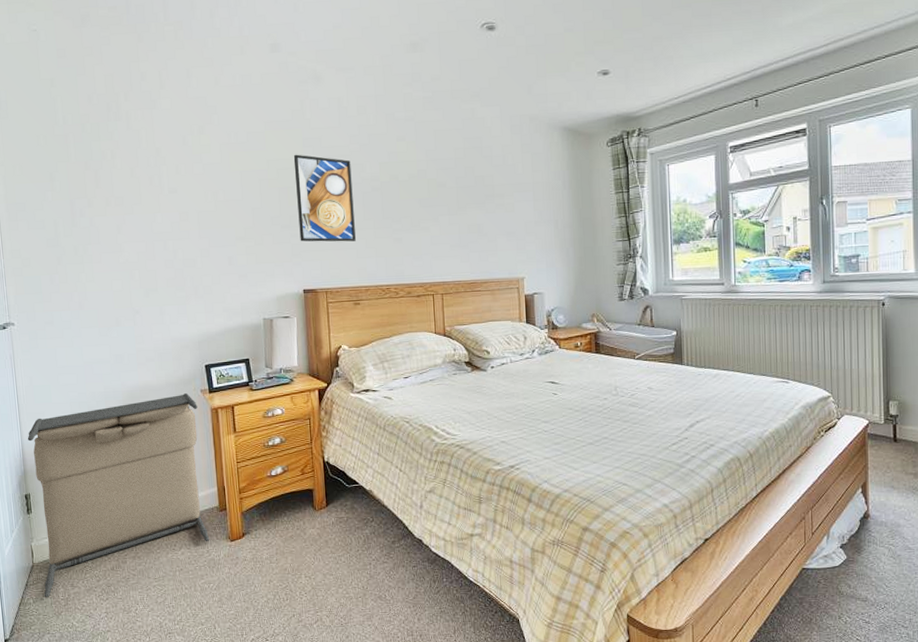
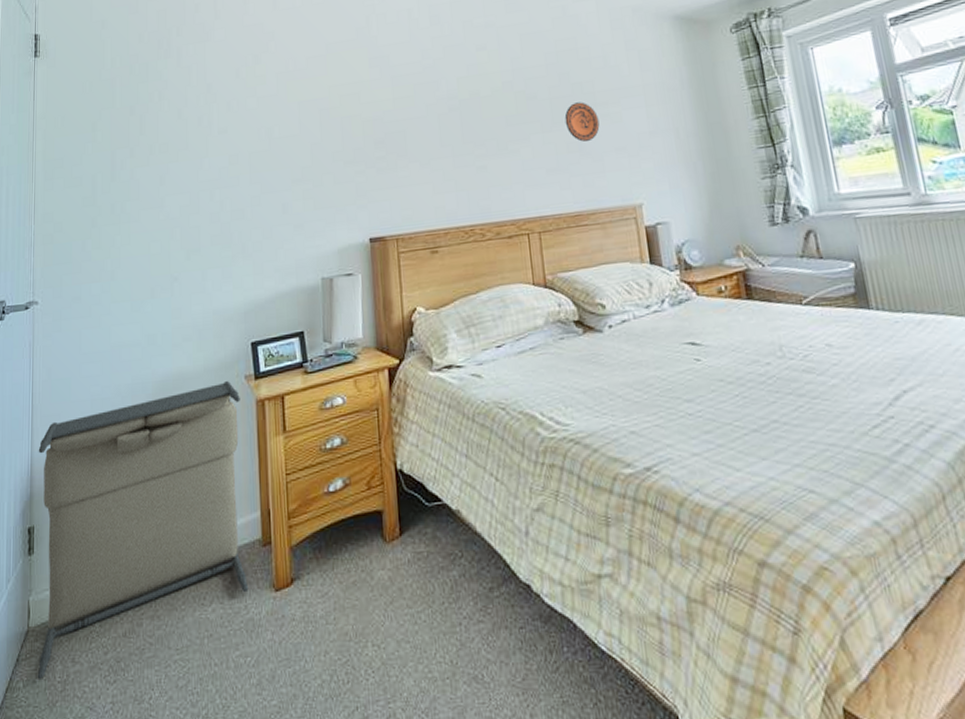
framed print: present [293,154,356,242] -> none [358,76,431,179]
decorative plate: none [468,192,496,225] -> present [564,102,600,142]

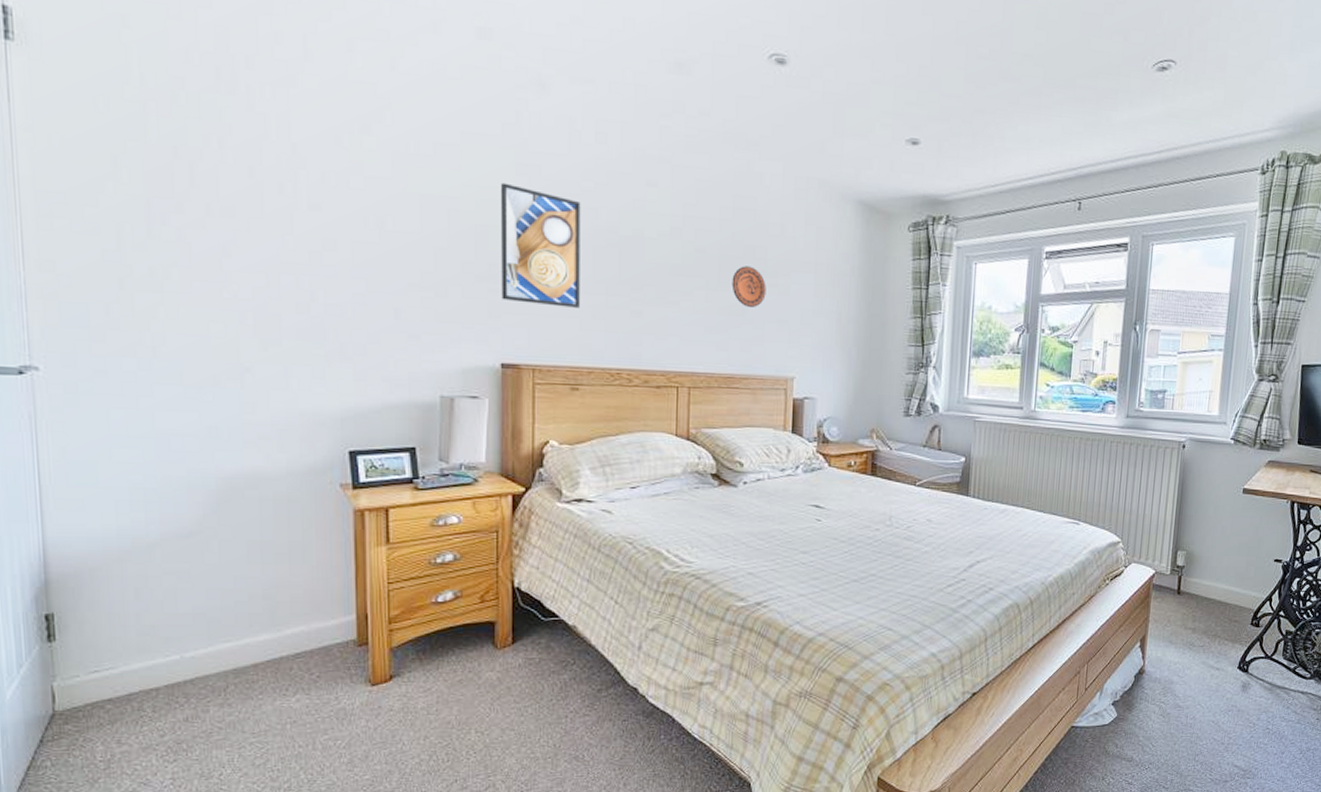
laundry hamper: present [37,381,249,679] -> none [53,487,341,758]
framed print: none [358,76,431,179] -> present [500,182,581,308]

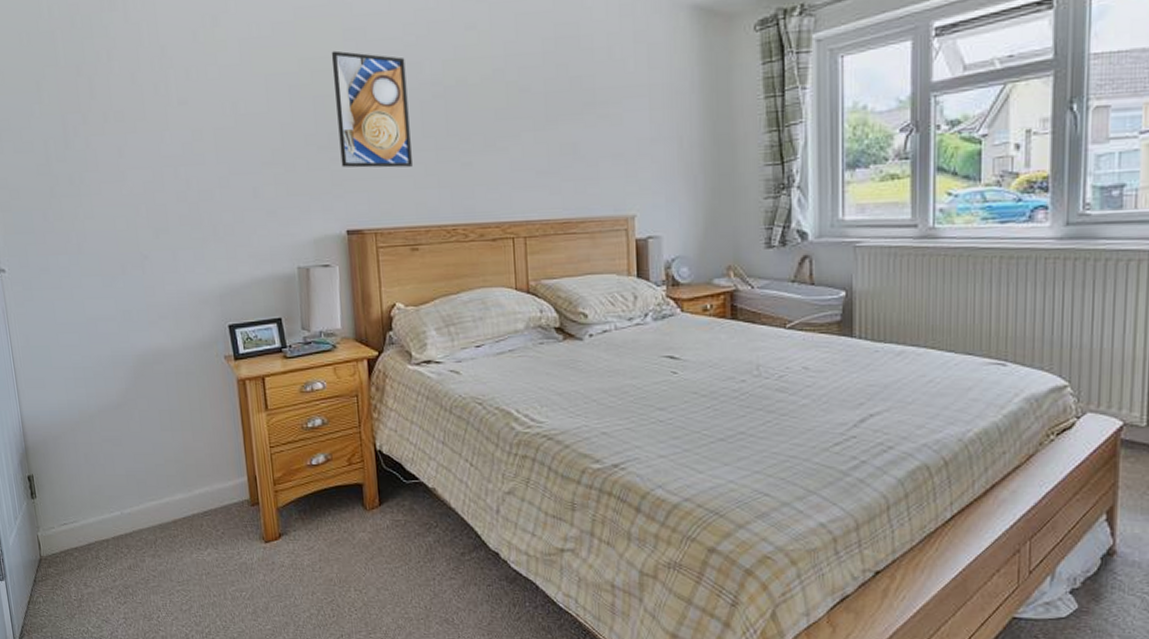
decorative plate: present [731,266,766,307] -> none [559,99,597,144]

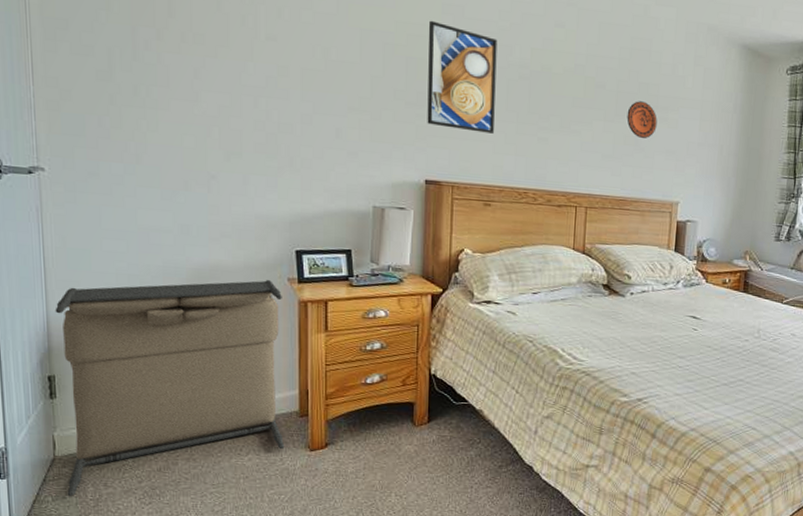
laundry hamper: none [27,360,241,597] -> present [55,280,285,496]
decorative plate: none [559,99,597,144] -> present [627,101,657,138]

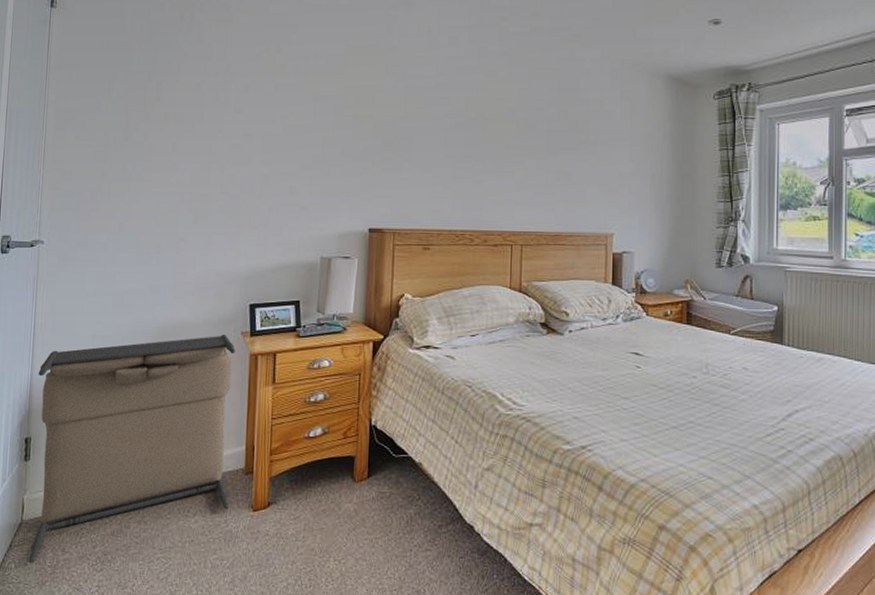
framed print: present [427,20,498,134] -> none [371,82,436,180]
decorative plate: present [627,101,657,138] -> none [558,137,588,173]

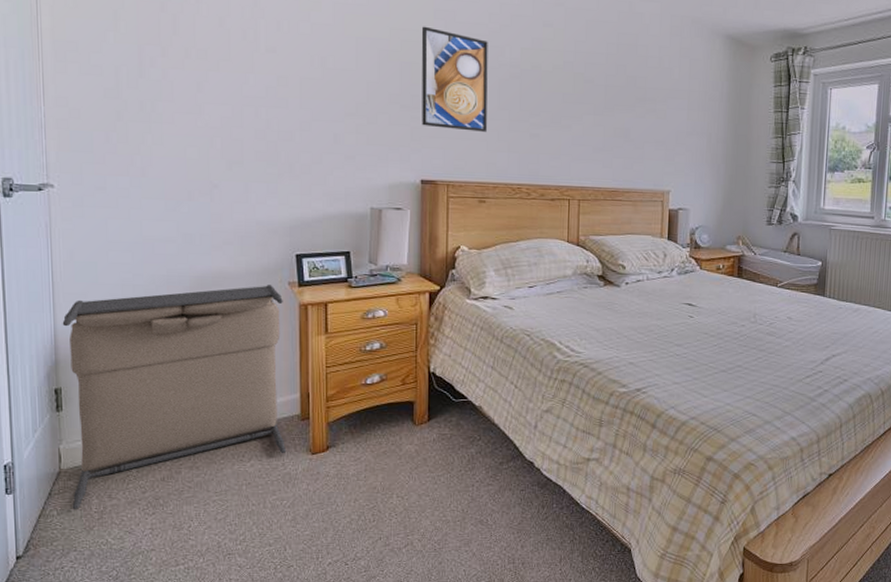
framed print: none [371,82,436,180] -> present [421,26,488,132]

